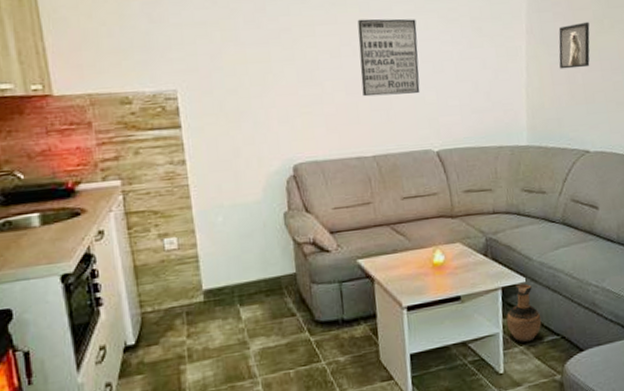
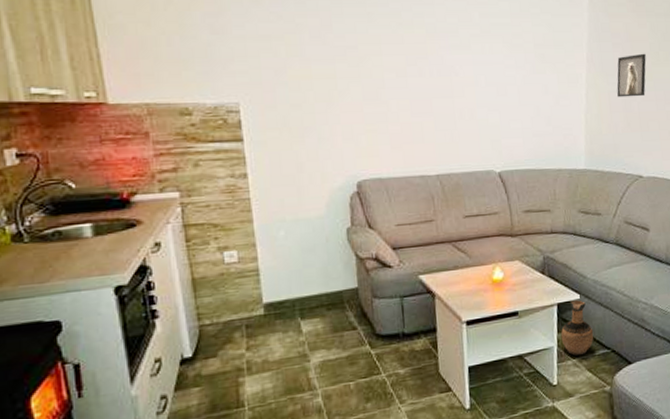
wall art: present [357,18,420,97] -> none [424,40,484,117]

